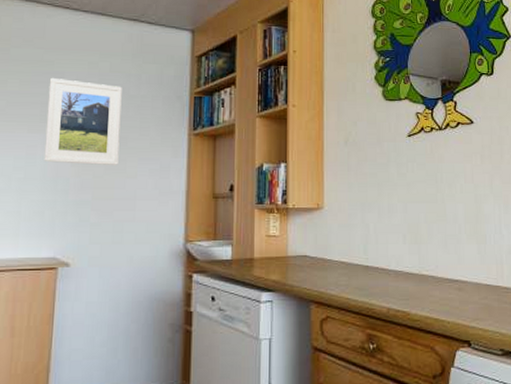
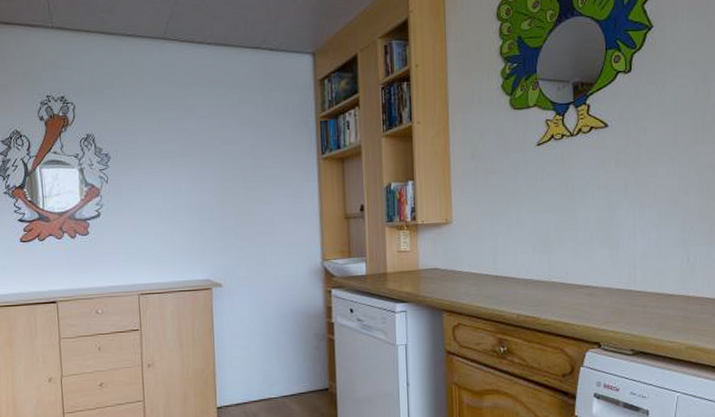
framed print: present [44,77,122,165] -> none [184,113,255,194]

